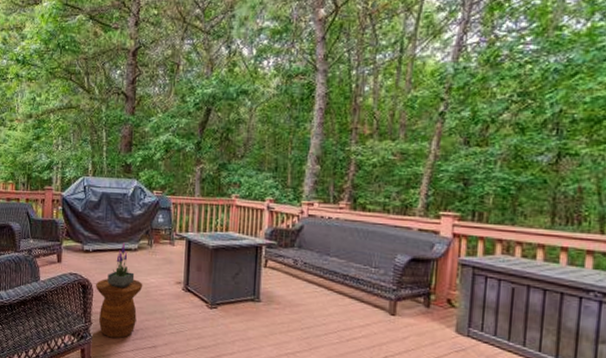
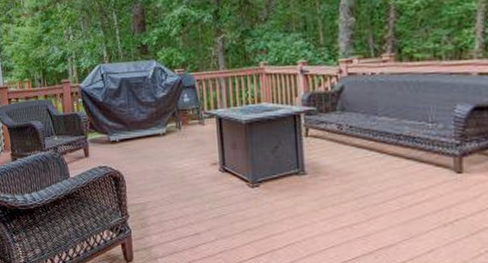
side table: present [96,279,143,339] -> none [127,165,177,229]
potted plant: present [107,242,135,288] -> none [138,128,167,176]

